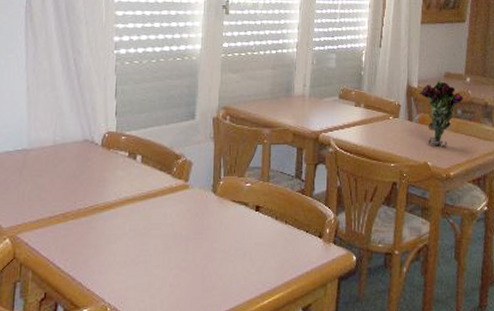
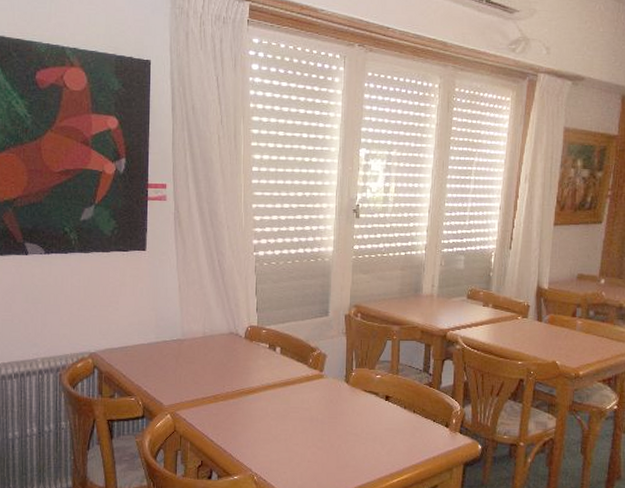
flower: present [420,80,464,148] -> none [550,281,597,348]

